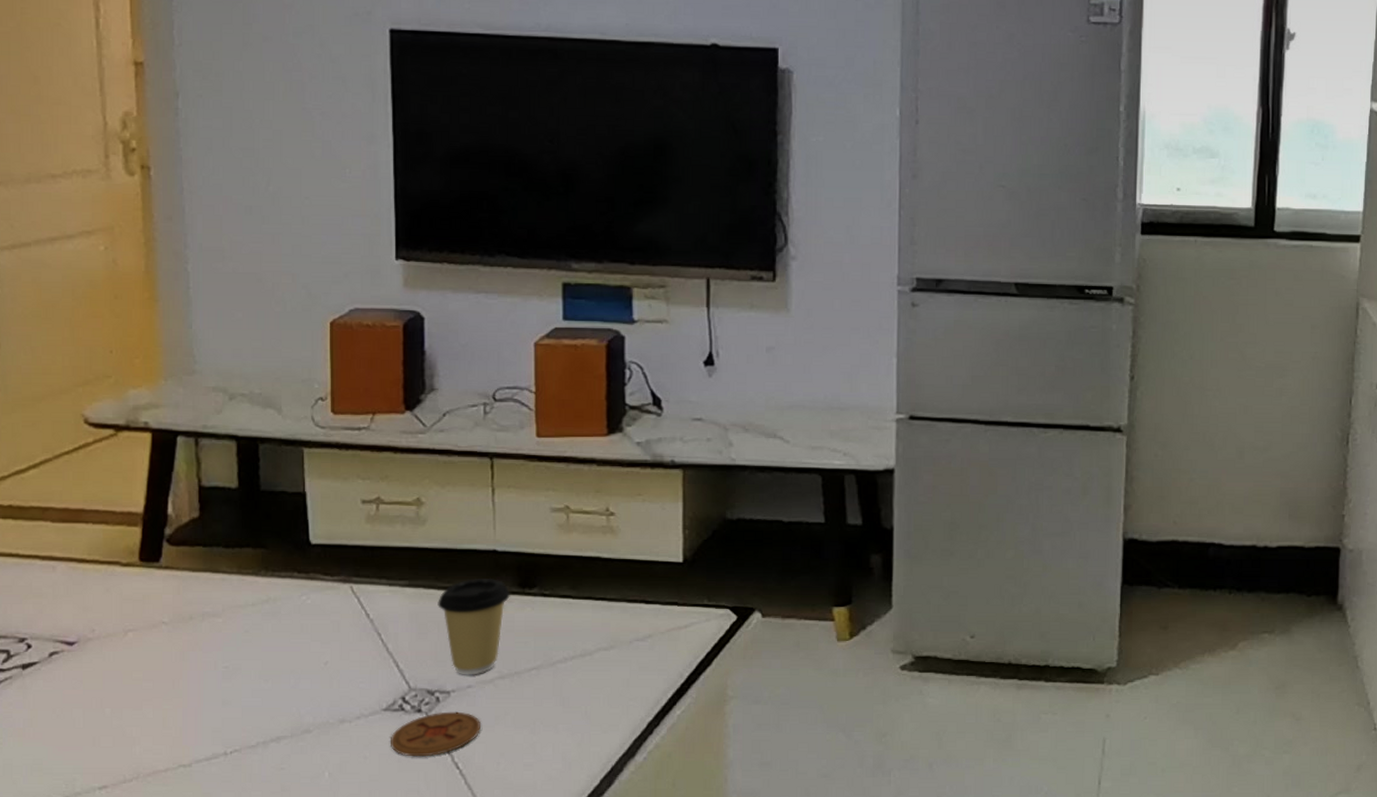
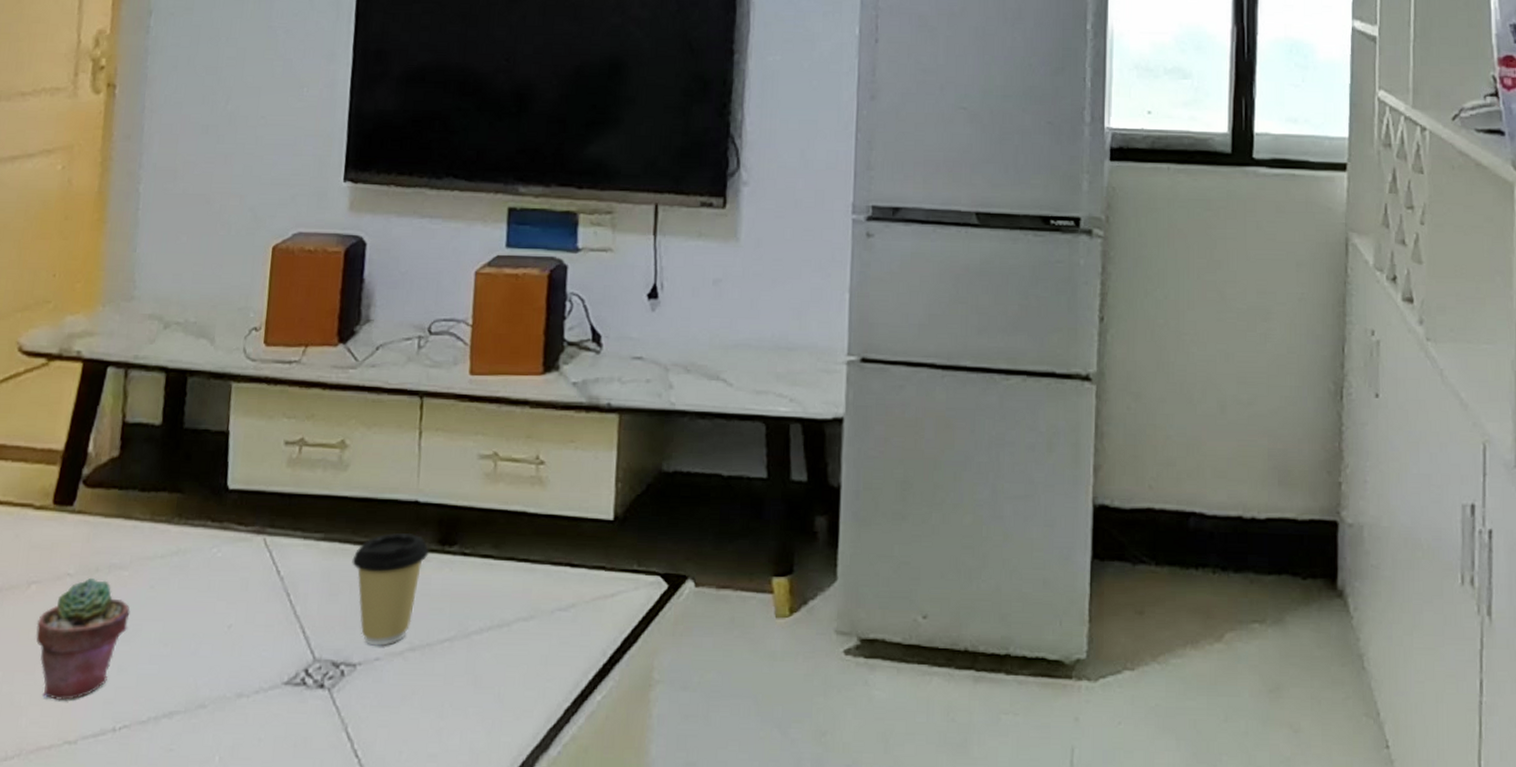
potted succulent: none [138,624,228,732] -> present [36,577,130,701]
coaster: present [391,711,482,757] -> none [288,688,387,742]

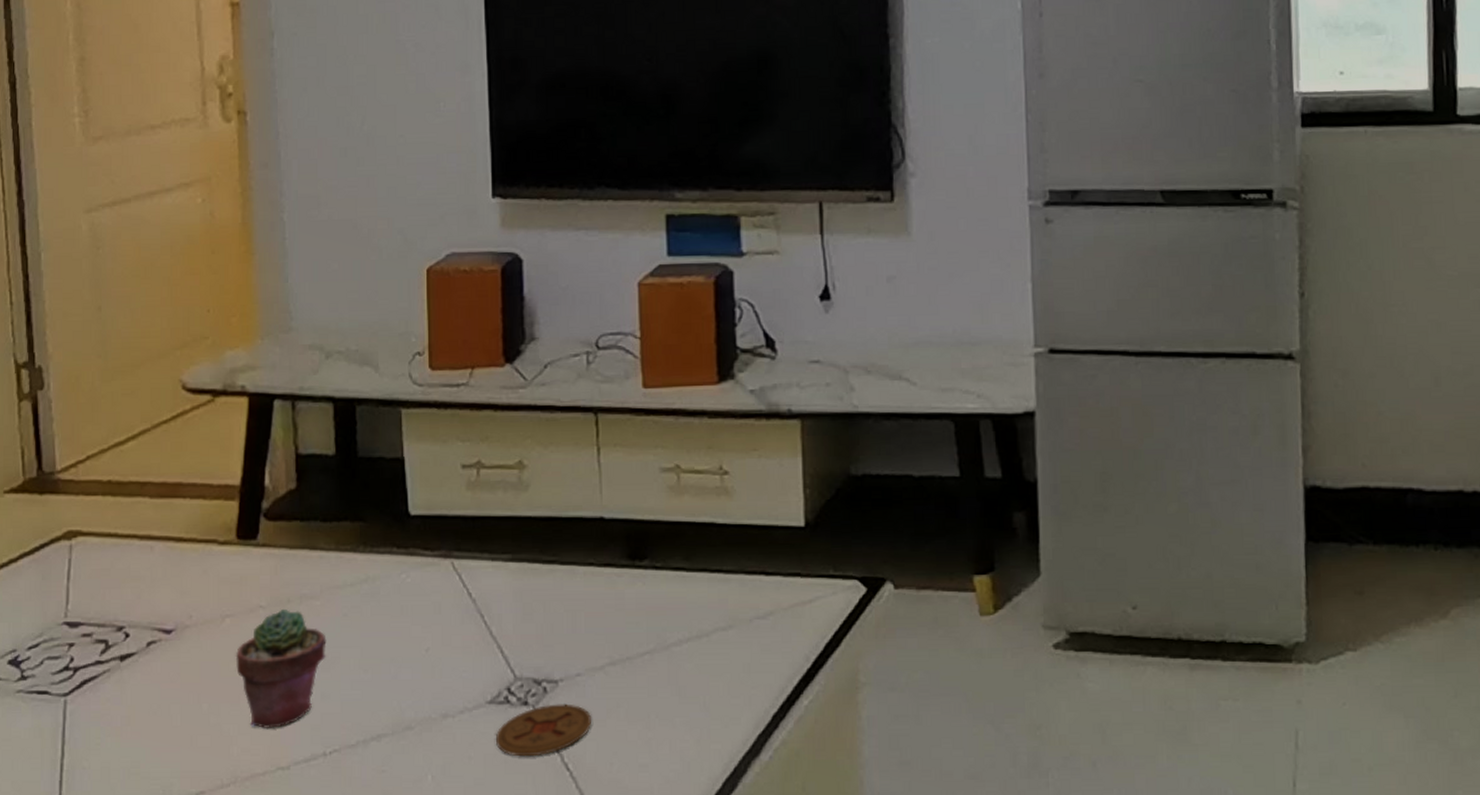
coaster: none [288,688,387,742] -> present [496,704,592,757]
coffee cup: present [352,532,430,646] -> none [543,549,621,662]

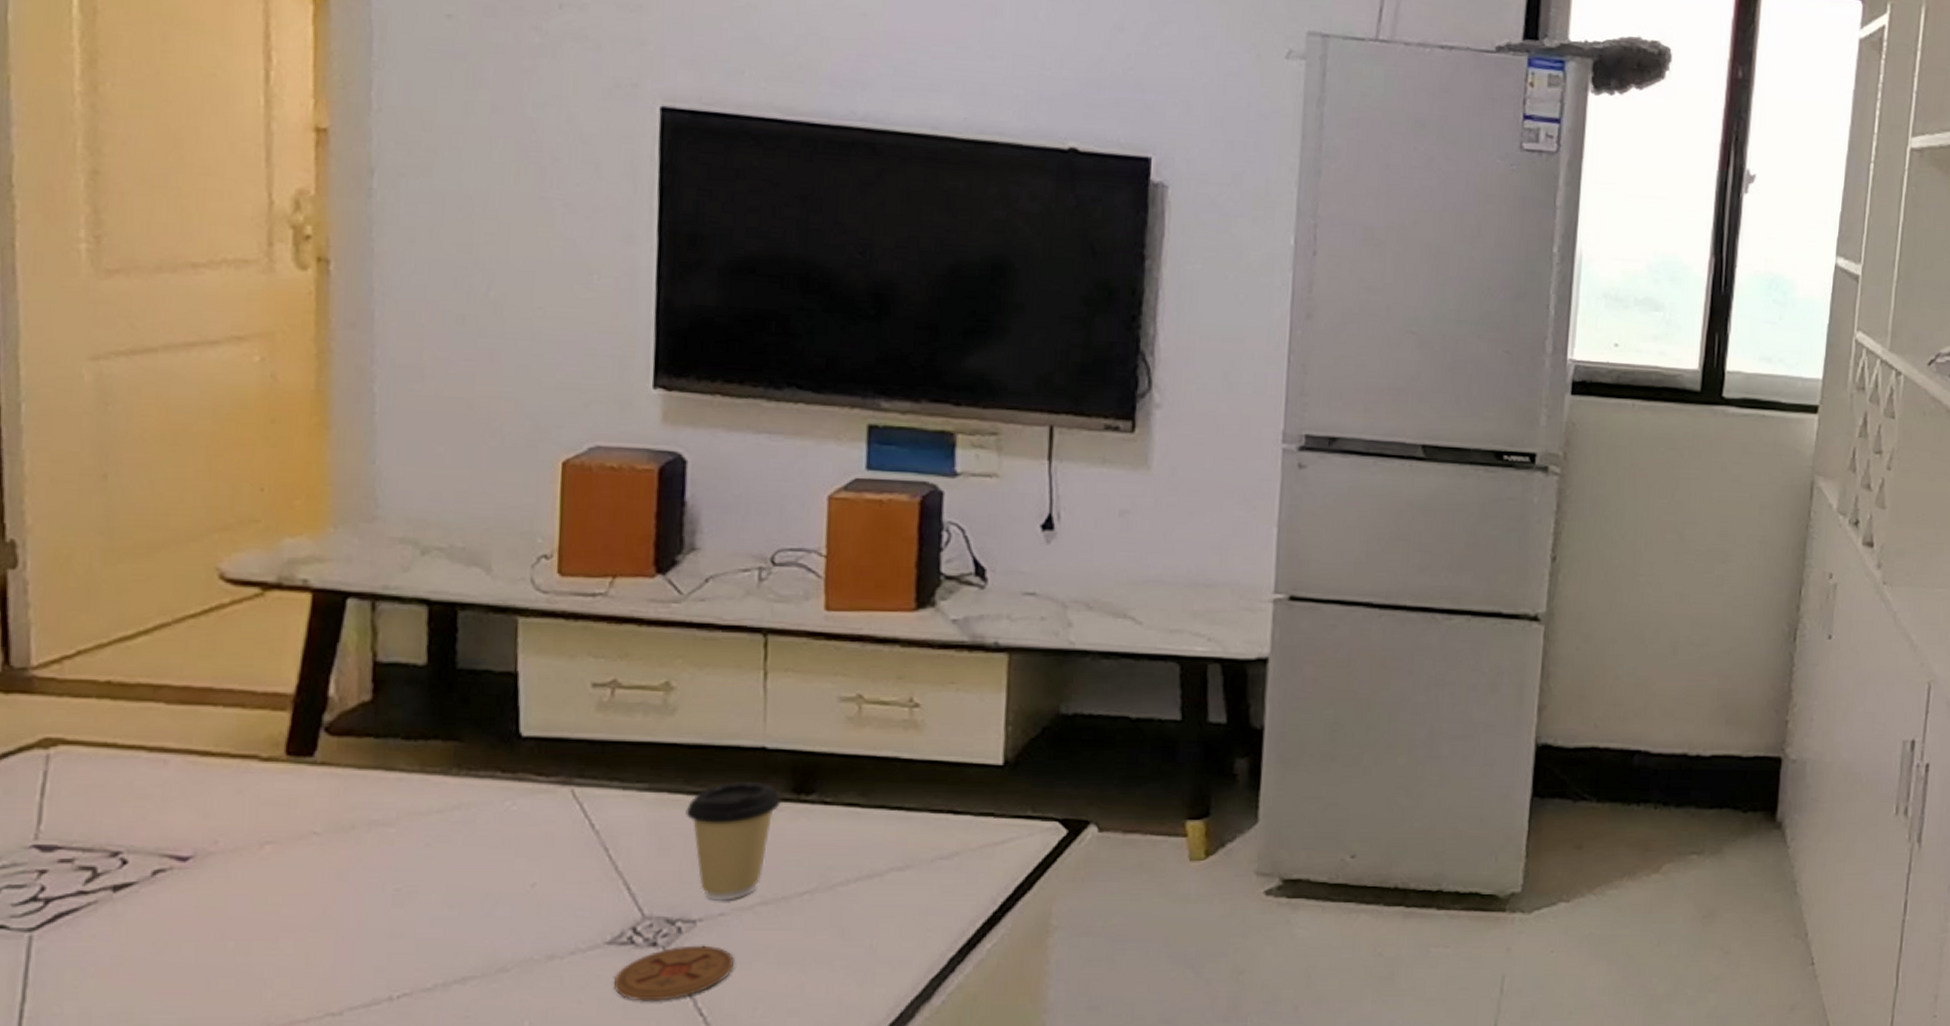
potted succulent: present [235,608,327,730] -> none [275,835,401,971]
coffee cup: none [543,549,621,662] -> present [685,781,782,901]

